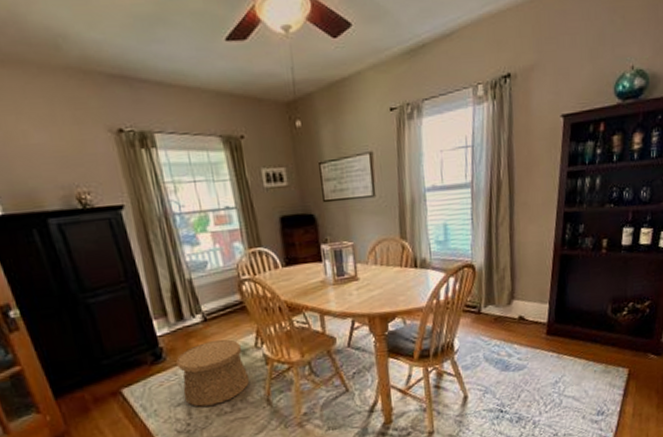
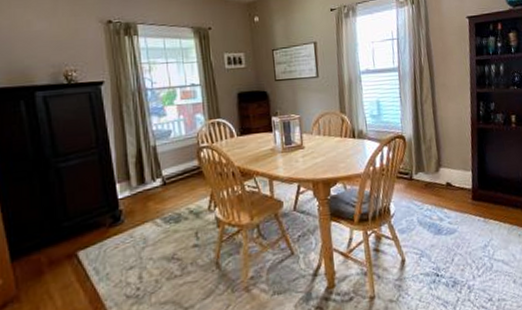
basket: present [176,339,250,407] -> none [133,202,201,270]

